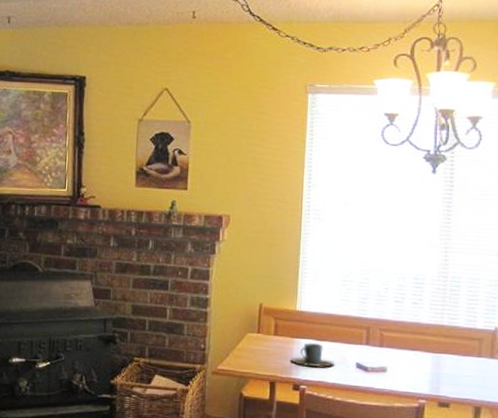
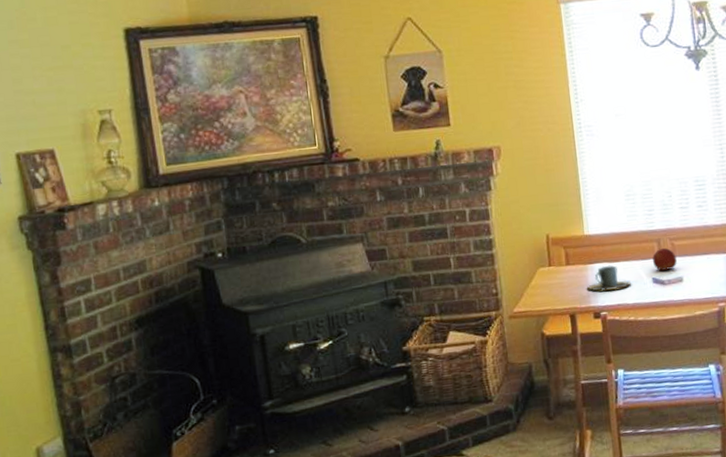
fruit: none [359,336,383,359] -> present [653,247,677,272]

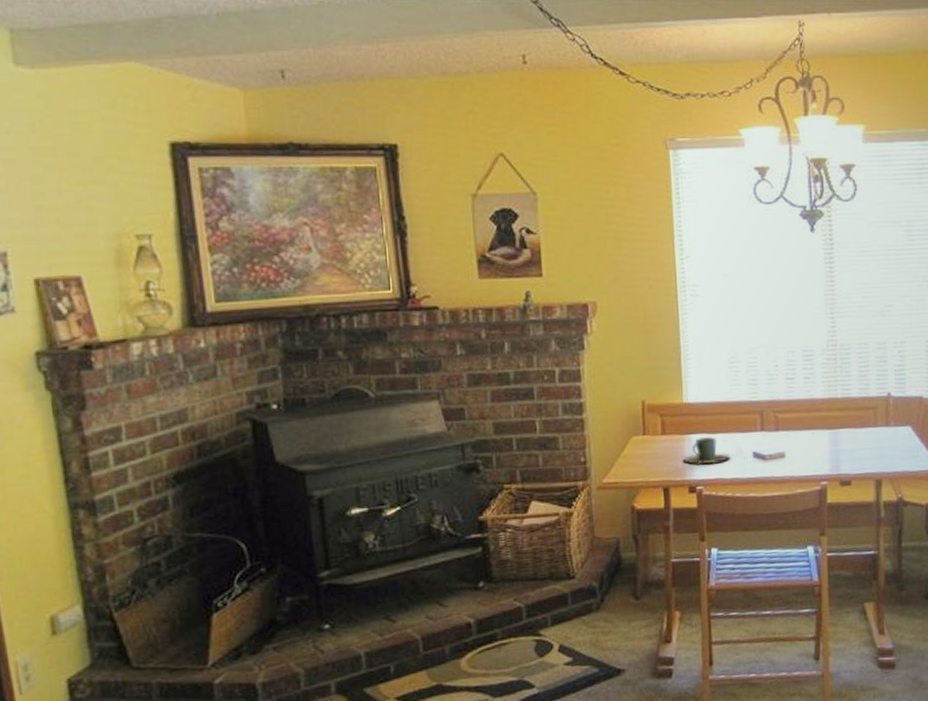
fruit: present [653,247,677,272] -> none [754,420,780,446]

